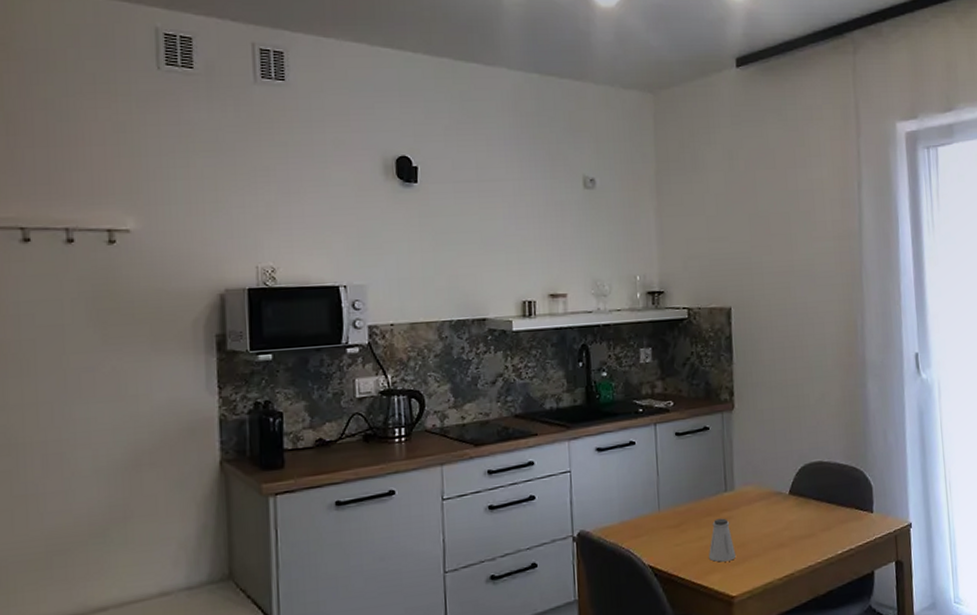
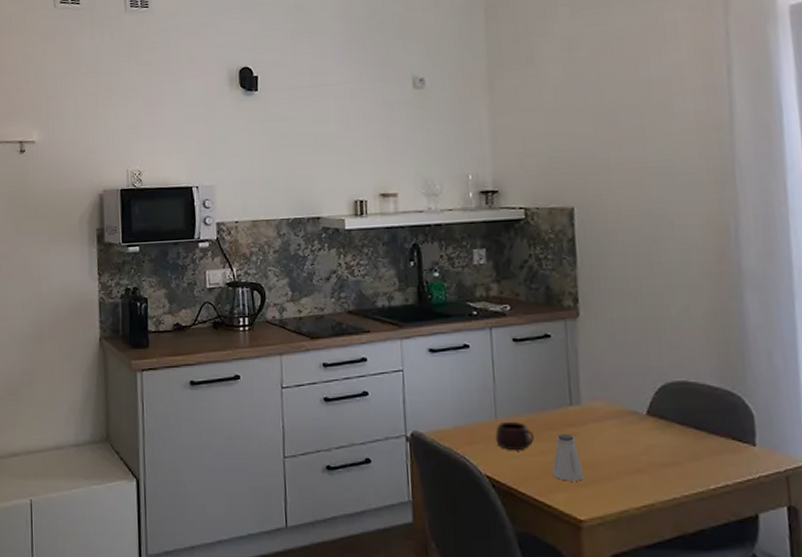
mug: none [658,511,693,539] -> present [495,421,534,451]

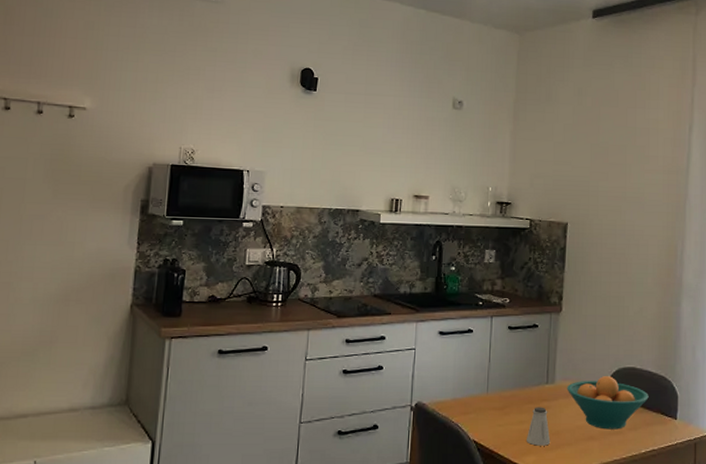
mug: present [495,421,534,451] -> none [485,395,516,420]
fruit bowl: none [597,393,712,460] -> present [567,376,649,430]

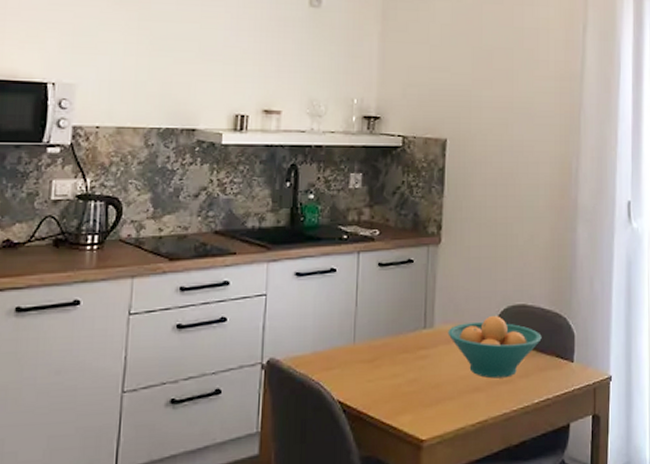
saltshaker: present [526,407,551,446] -> none [400,356,430,403]

